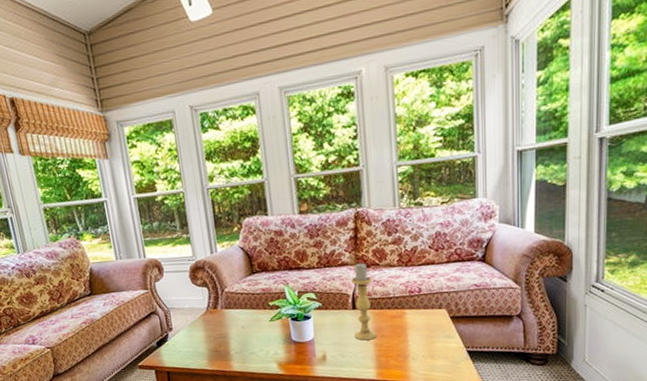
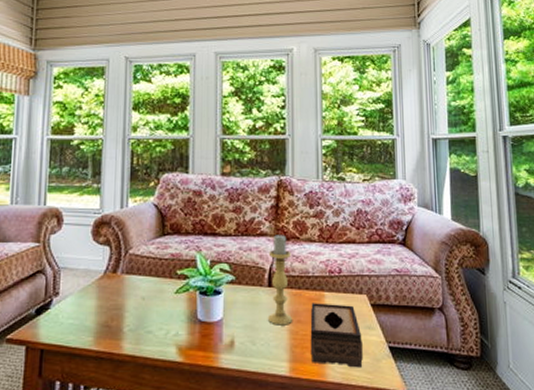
tissue box: none [393,319,443,370] -> present [310,303,363,368]

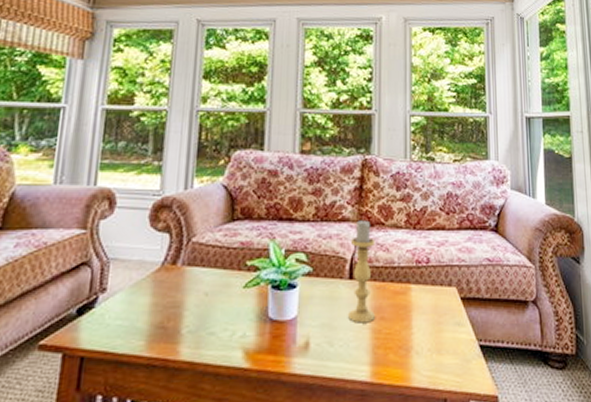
tissue box: present [310,303,363,368] -> none [394,297,452,370]

